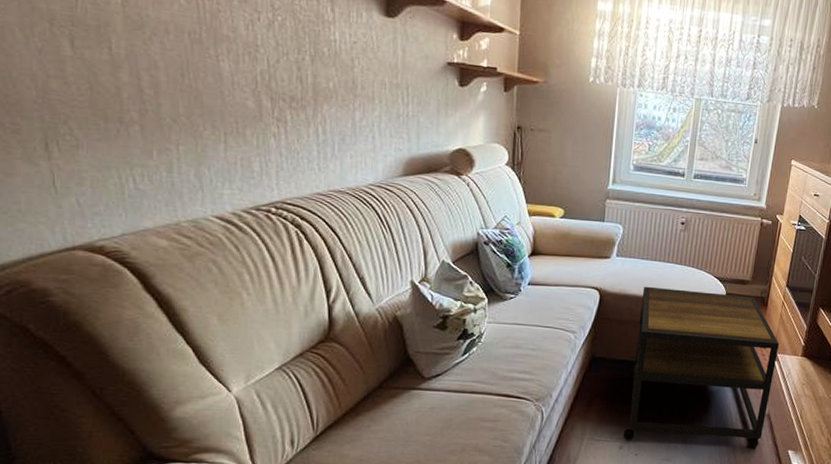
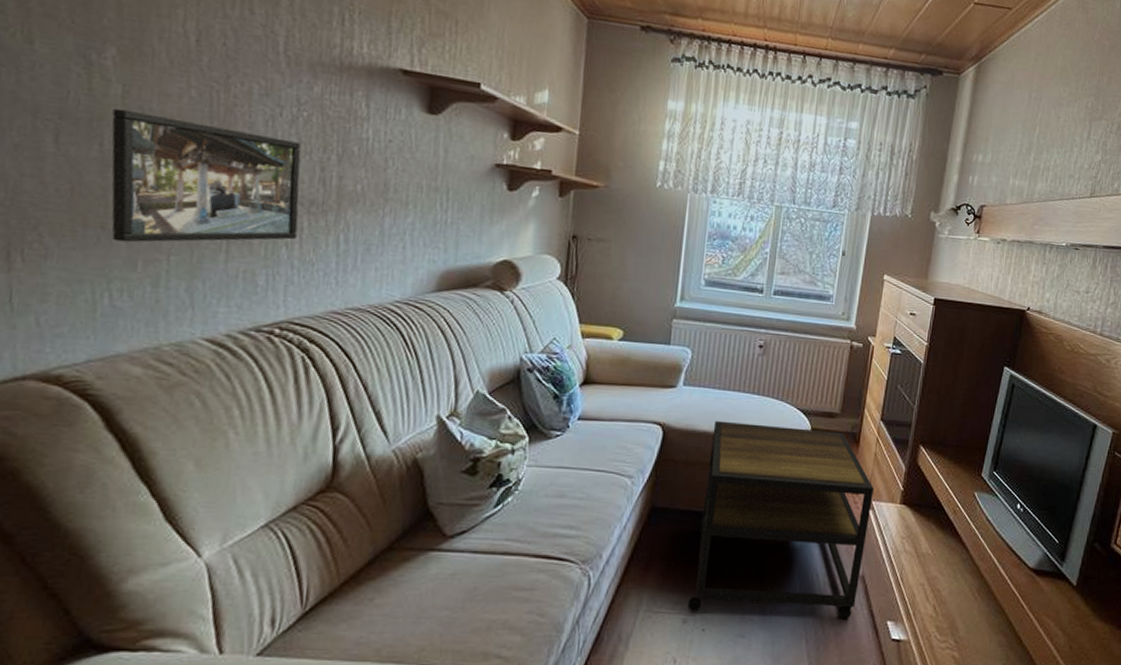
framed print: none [116,15,282,135] -> present [111,108,301,243]

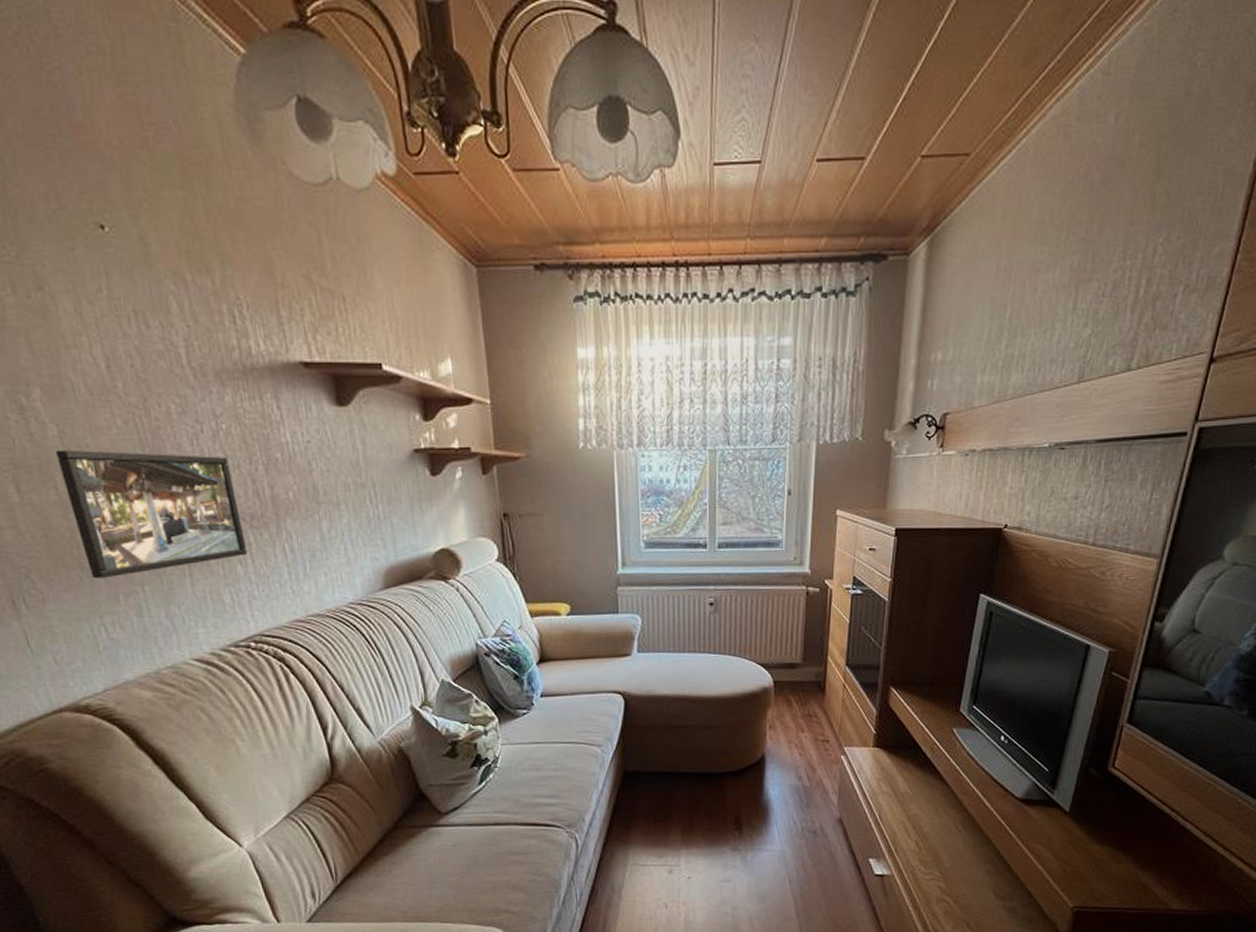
side table: present [687,420,874,619] -> none [668,682,844,863]

